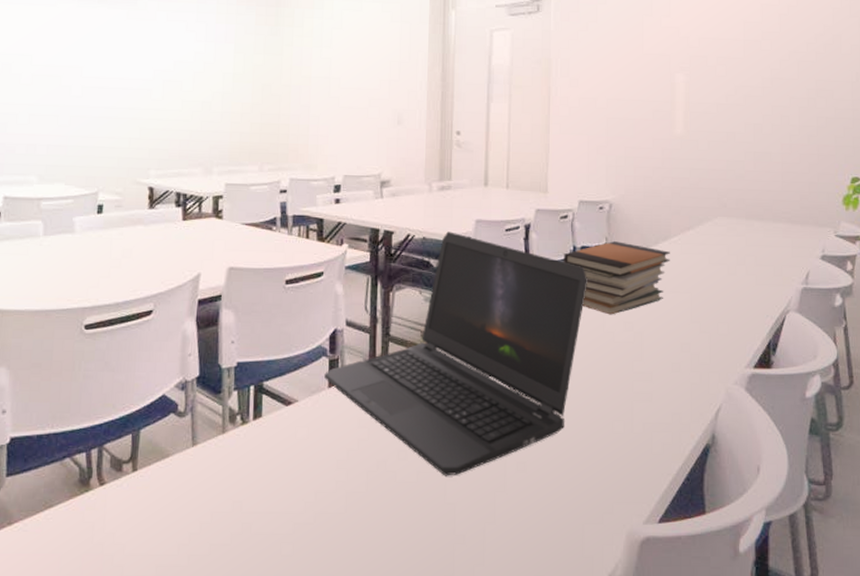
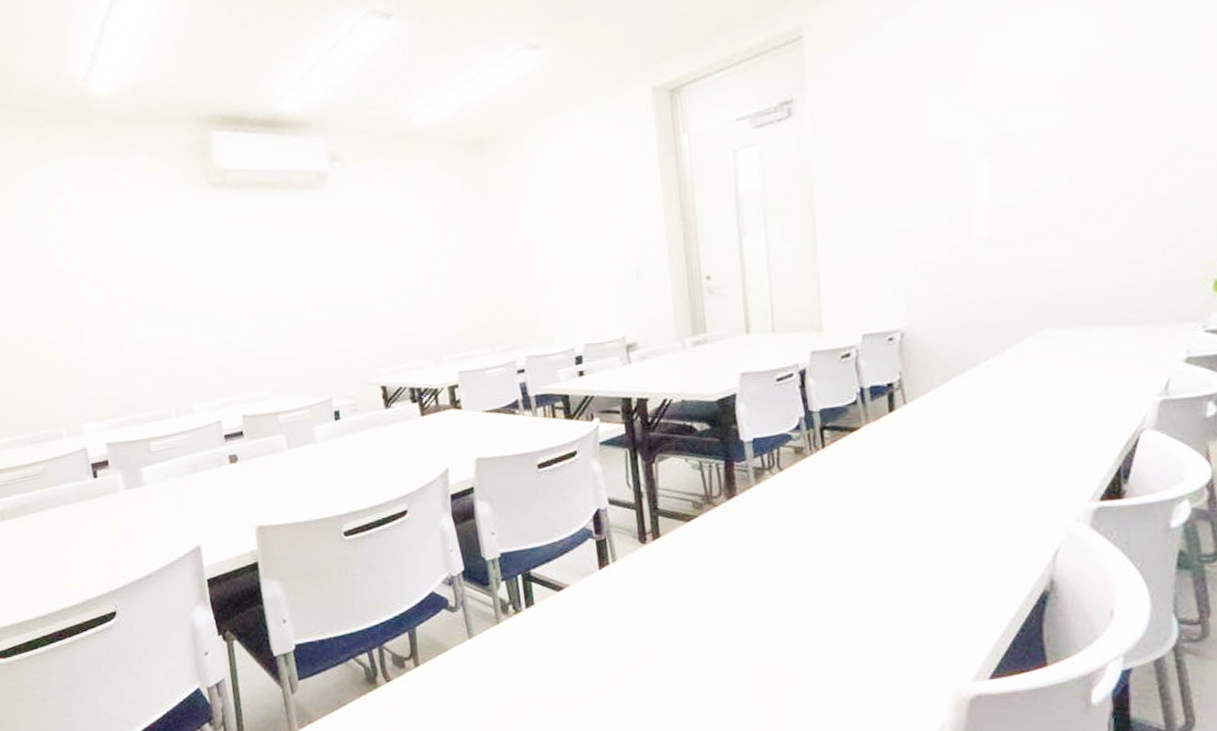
laptop computer: present [324,231,587,476] -> none [593,390,882,648]
book stack: present [562,241,670,315] -> none [849,375,983,460]

